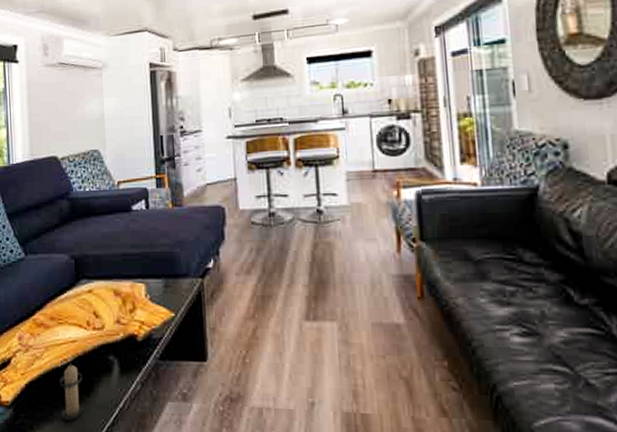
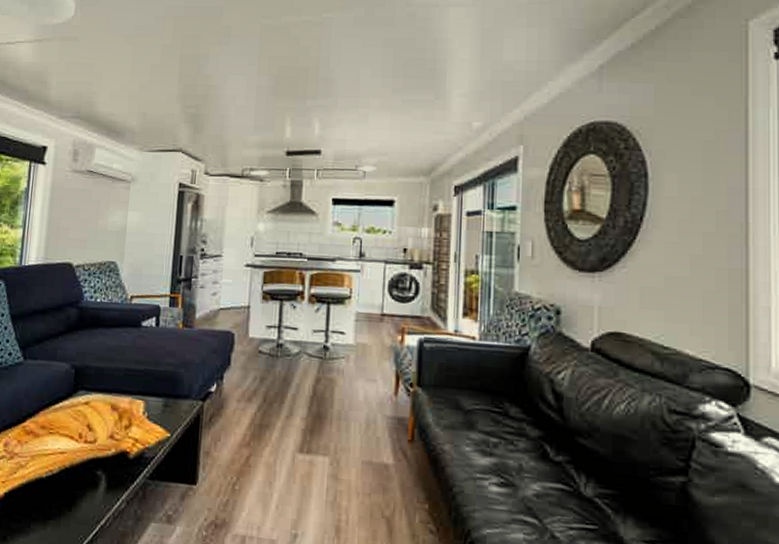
candle: present [59,362,84,420] -> none [38,473,66,534]

